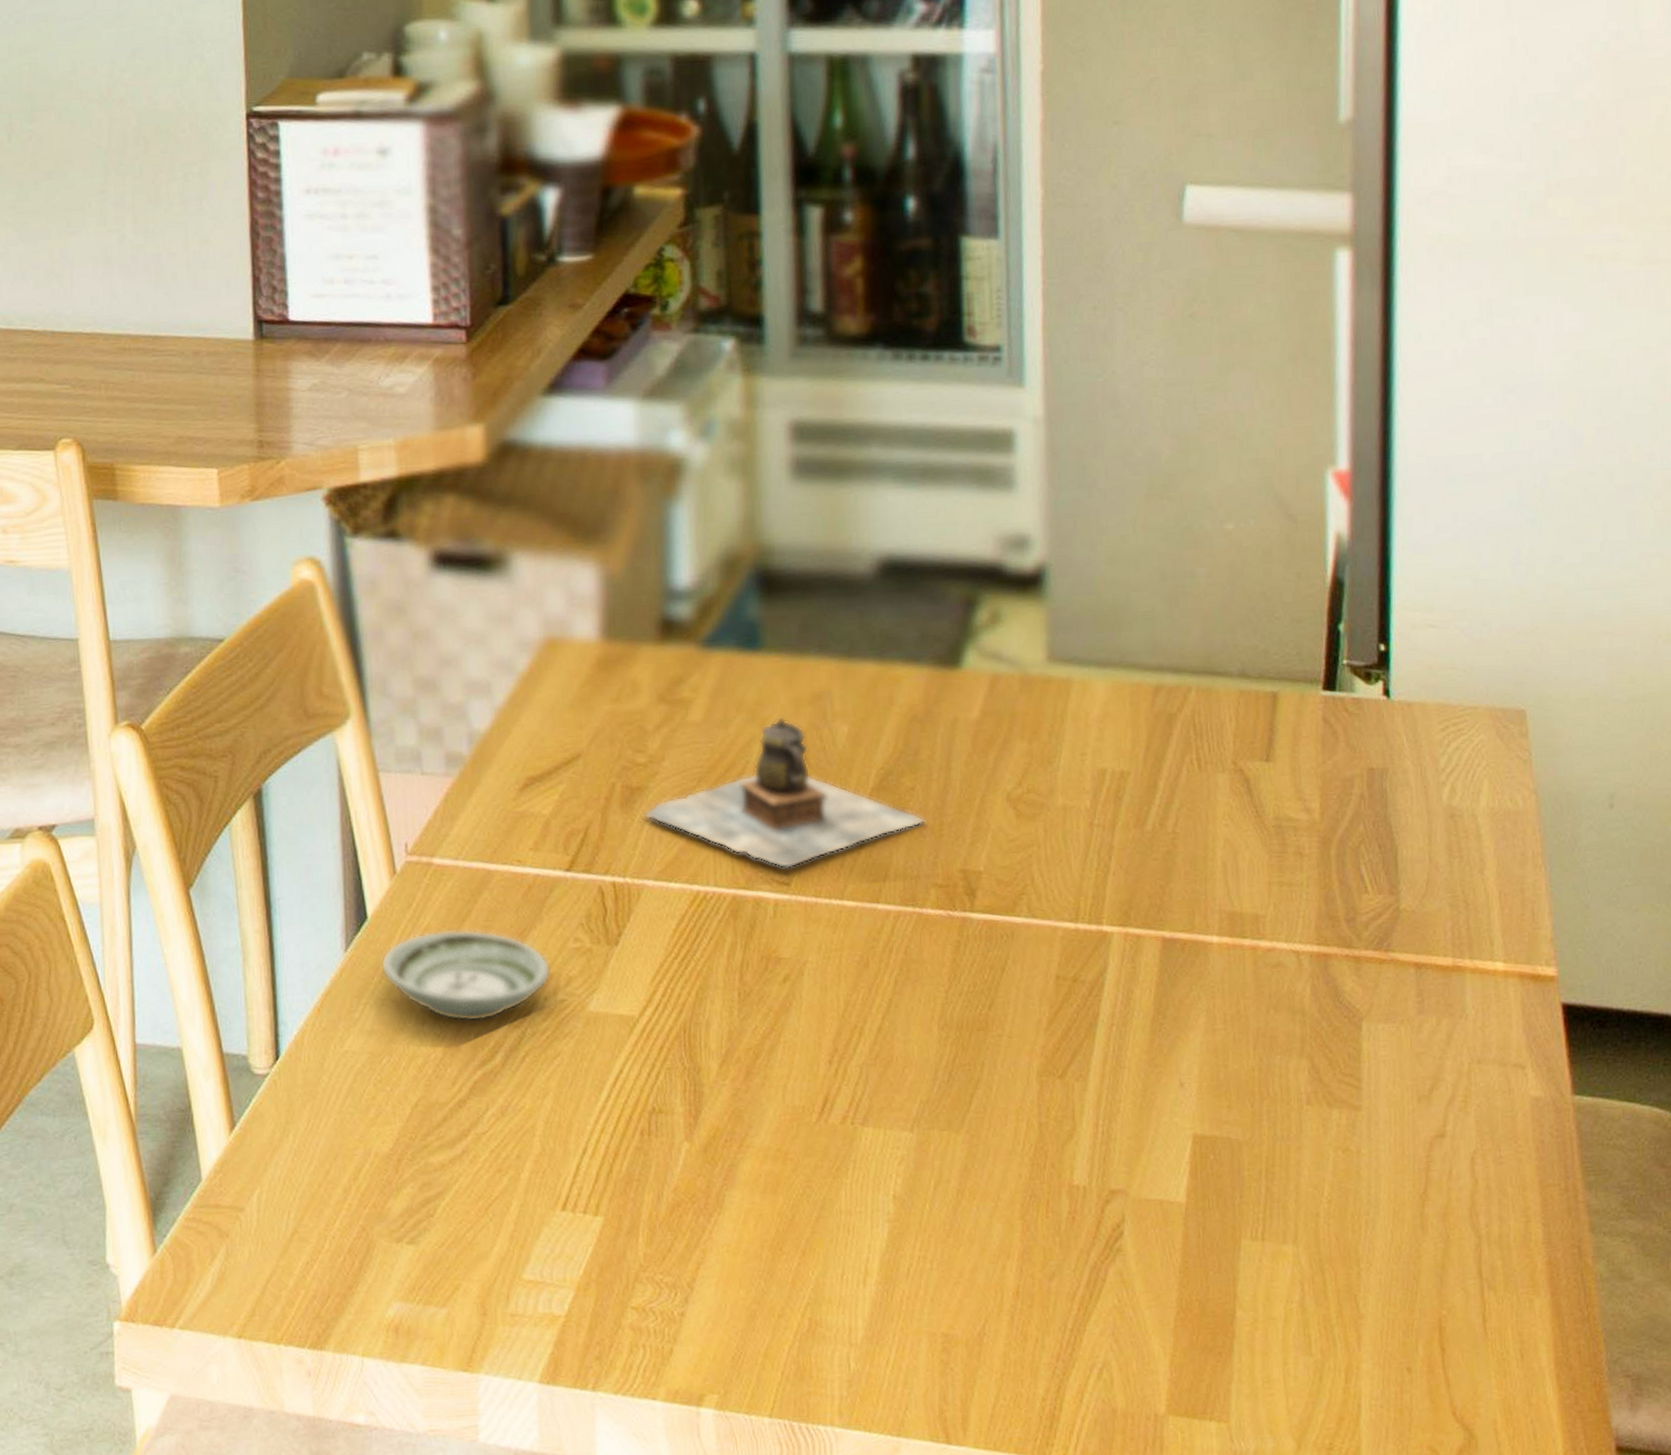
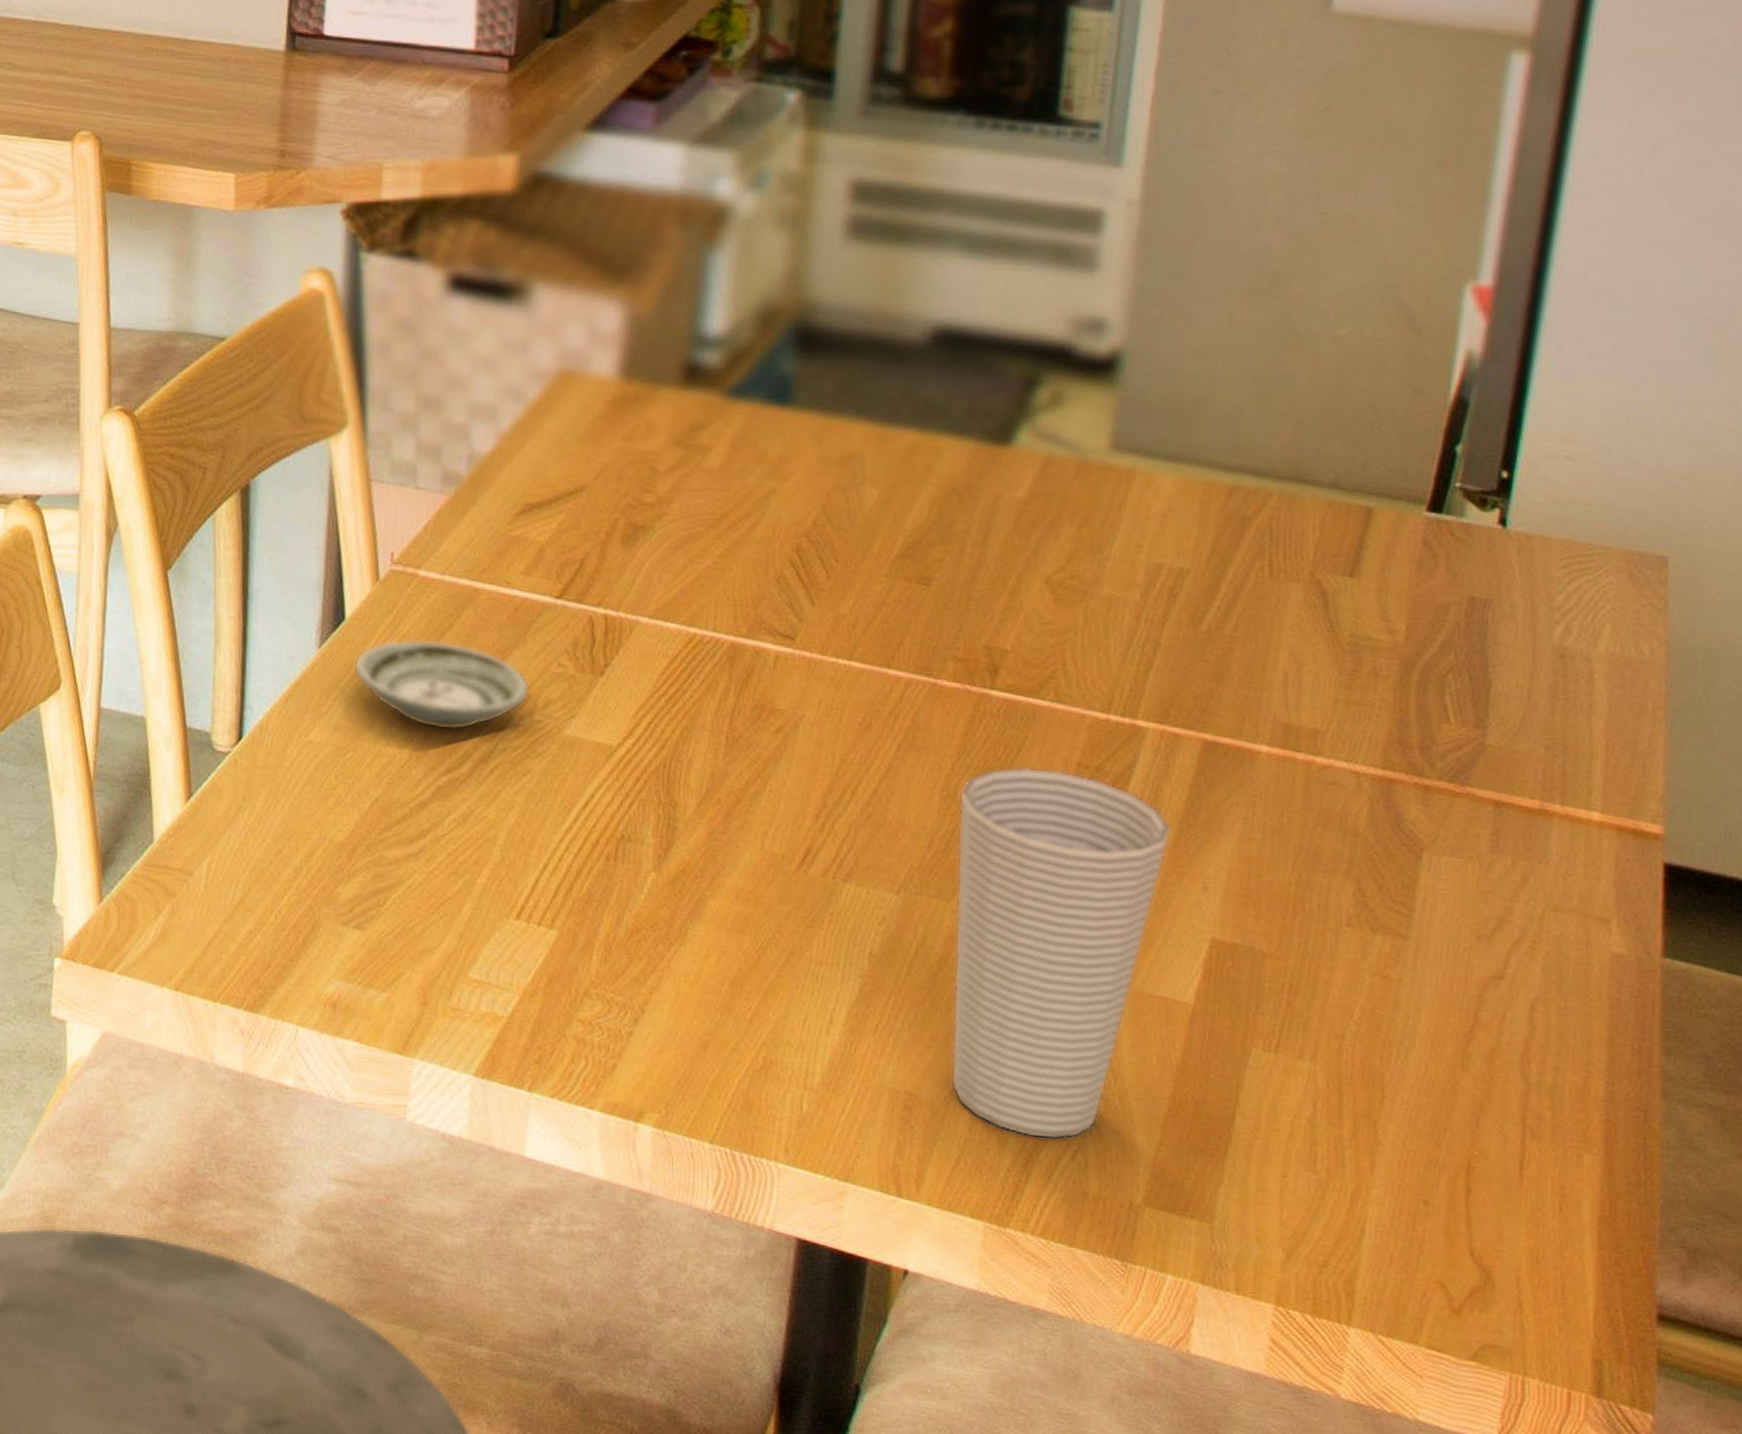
teapot: present [643,717,926,869] -> none [644,474,952,623]
cup: none [955,984,1146,1362] -> present [950,766,1172,1140]

